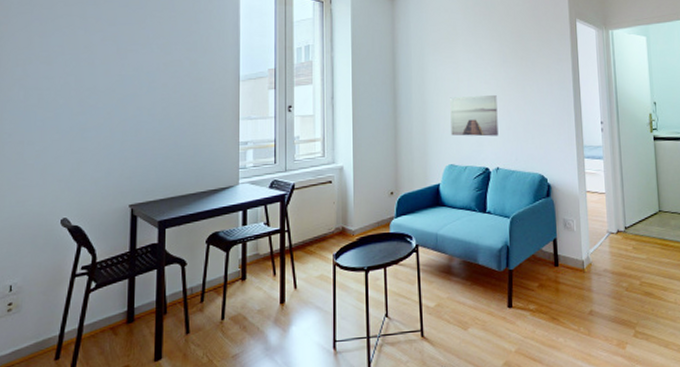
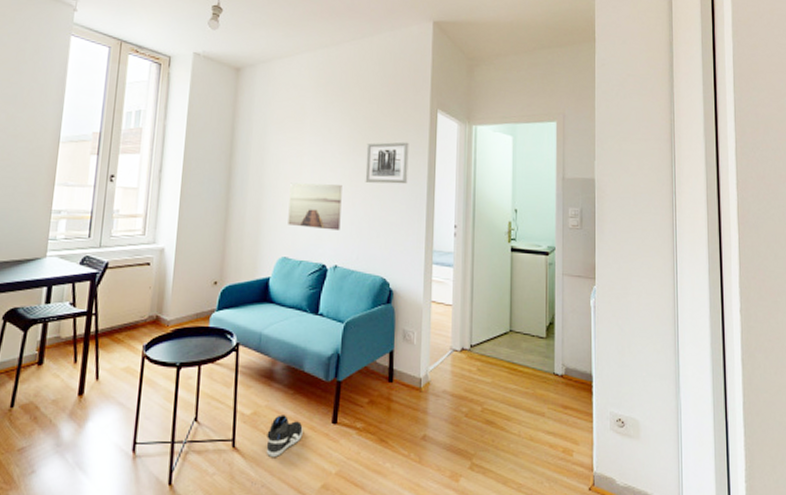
sneaker: none [451,304,483,342] -> present [266,415,303,457]
wall art: none [515,51,555,91] -> present [365,142,409,185]

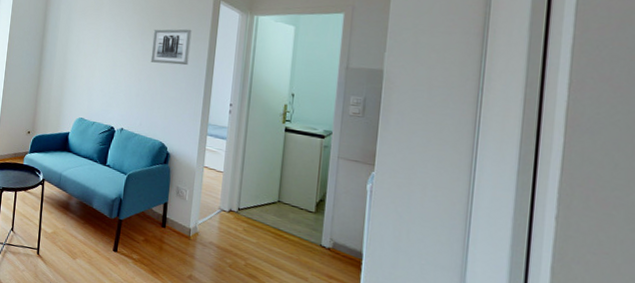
sneaker: present [266,415,303,457] -> none [61,237,90,268]
wall art: present [288,183,342,231] -> none [85,59,131,100]

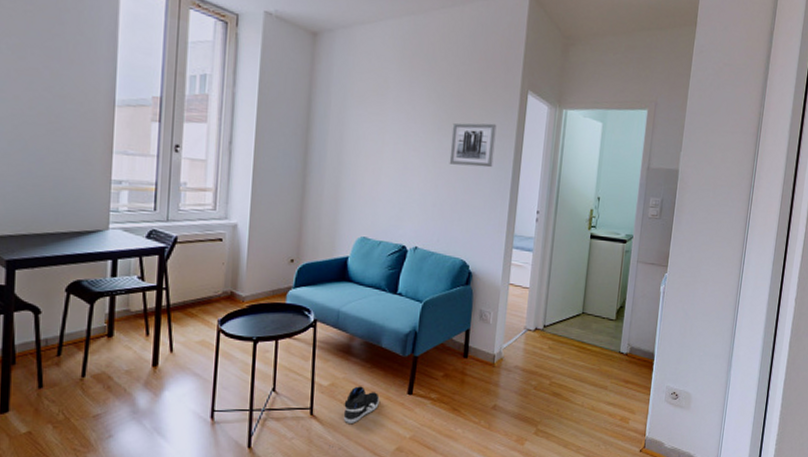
sneaker: none [61,237,90,268] -> present [343,386,380,423]

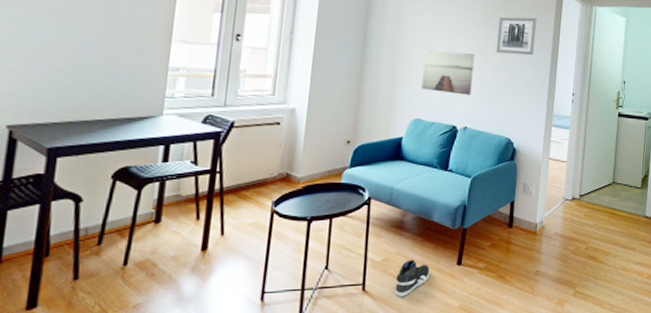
wall art: none [368,161,425,212] -> present [421,50,475,95]

